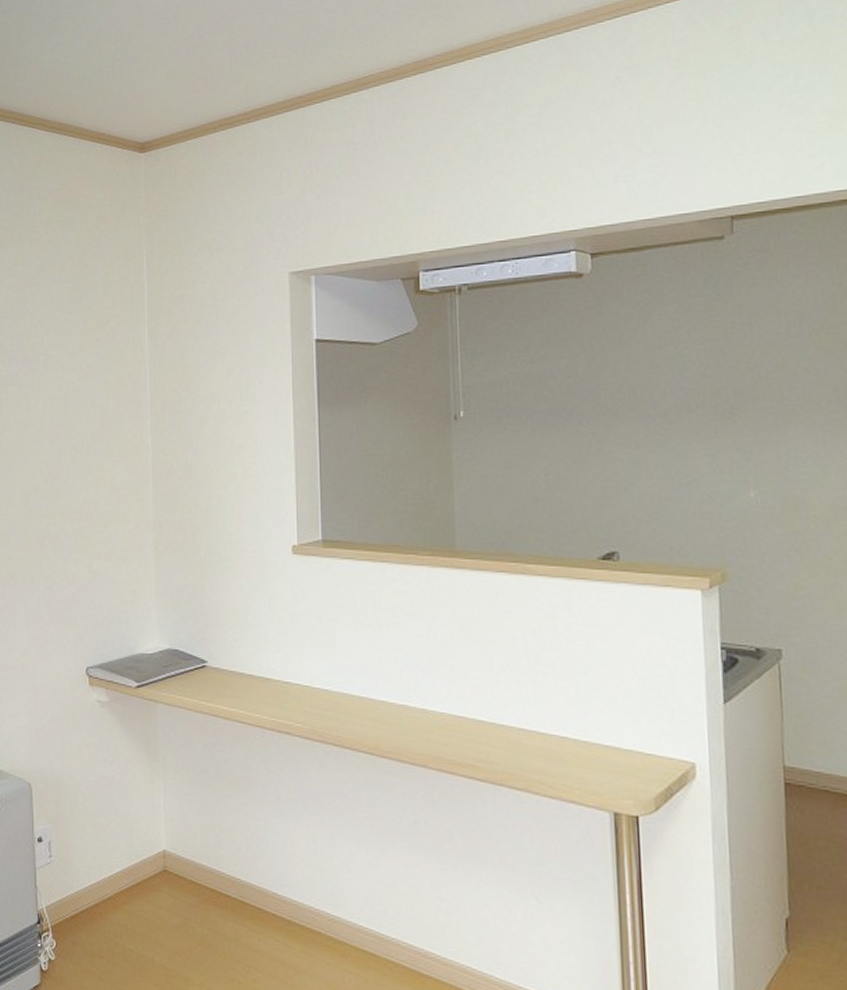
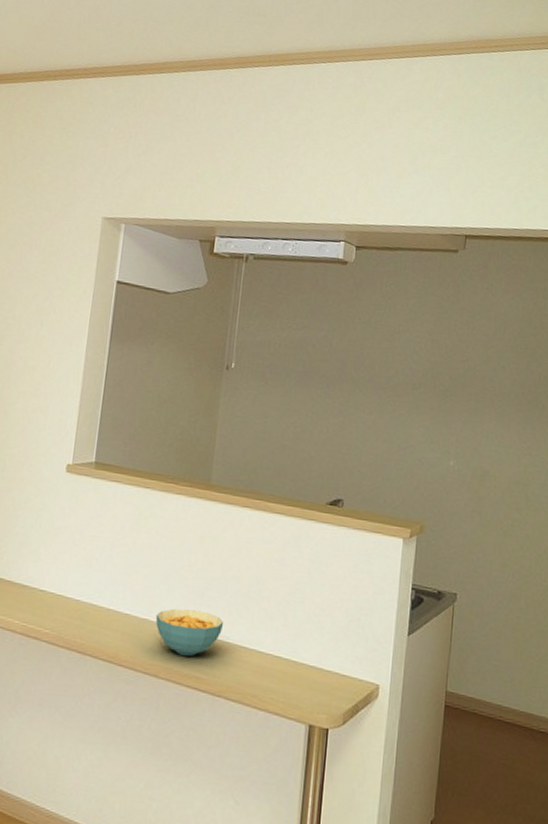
cereal bowl: none [415,691,495,742] -> present [155,608,224,656]

